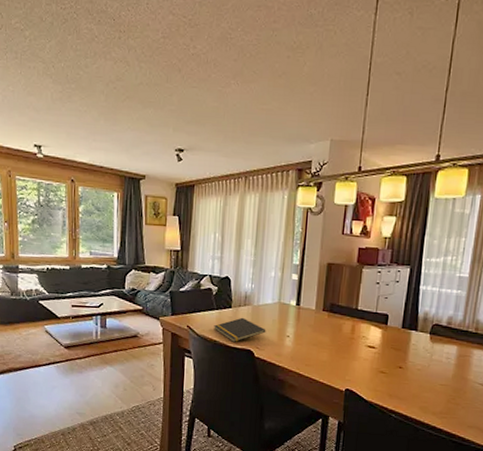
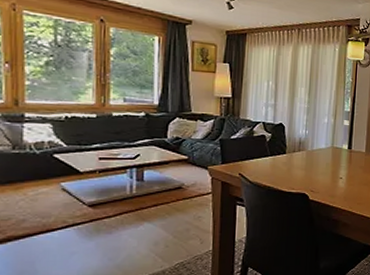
notepad: present [214,317,266,342] -> none [267,162,320,187]

